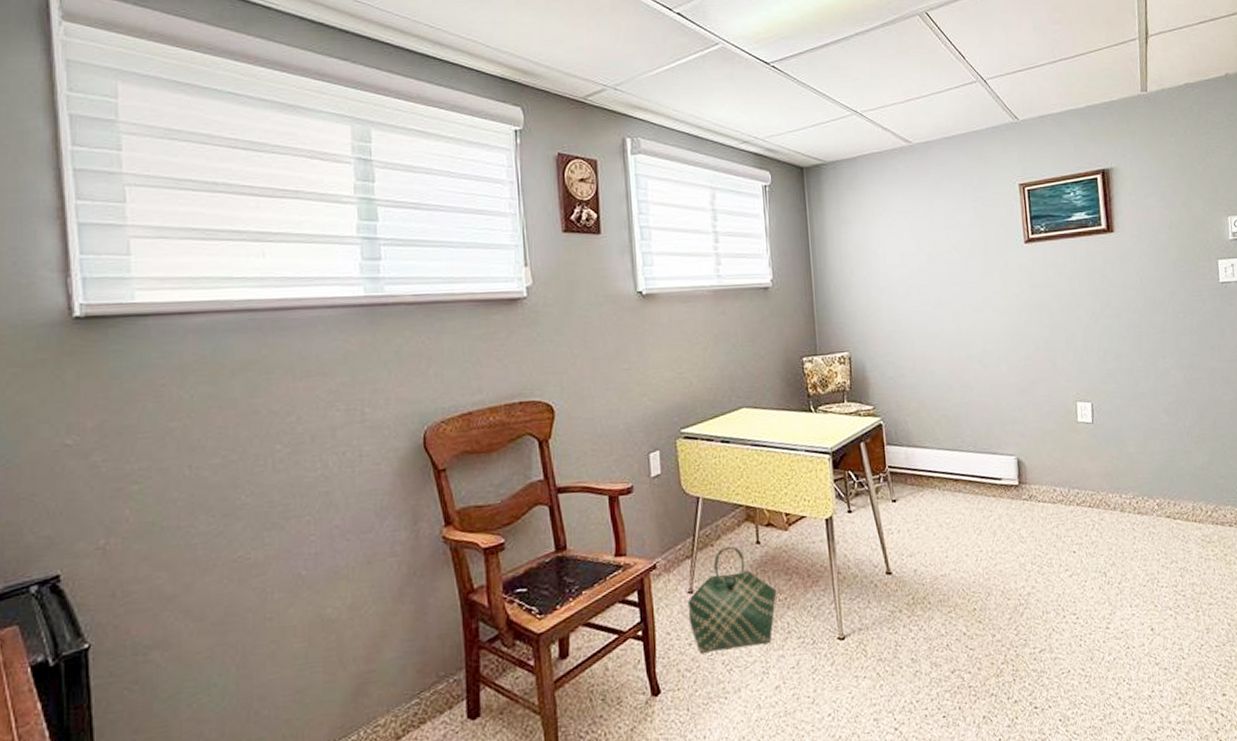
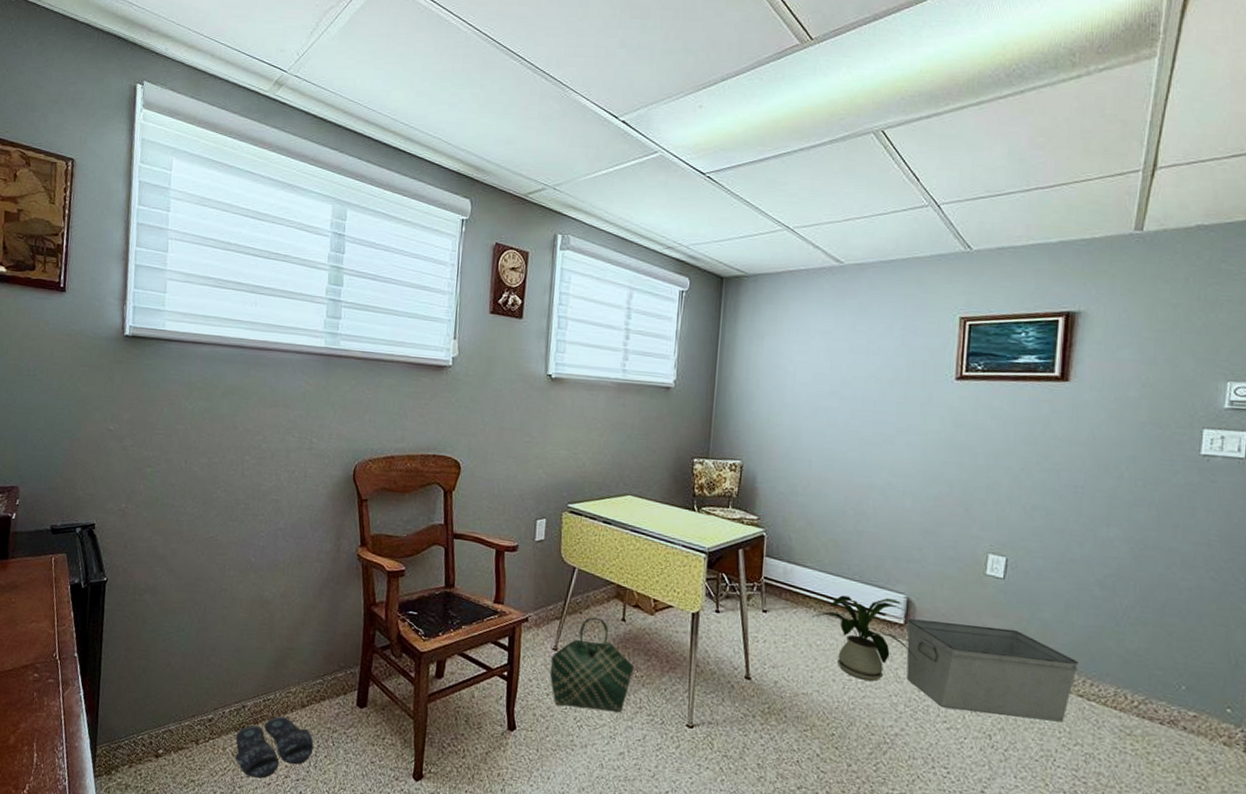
house plant: none [938,462,1034,548] -> present [812,595,917,681]
storage bin: none [1020,468,1163,557] -> present [906,618,1078,722]

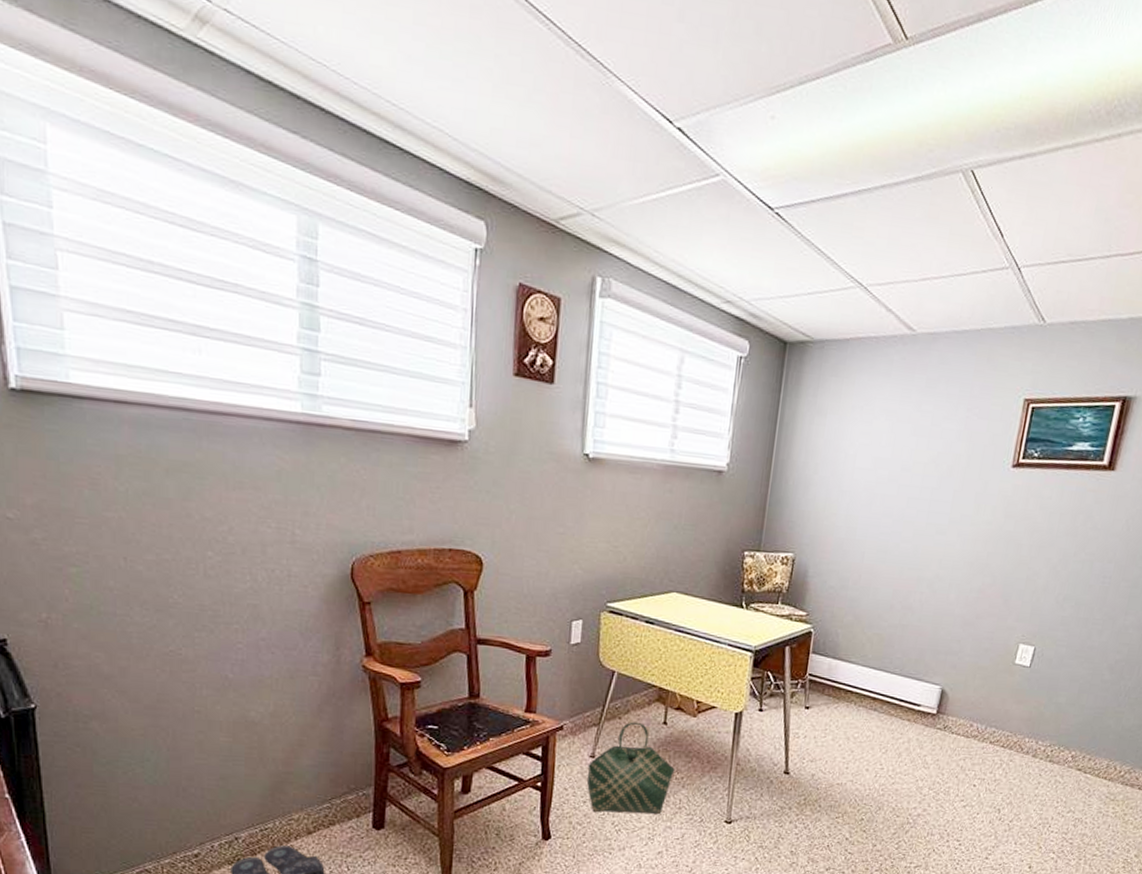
house plant: present [812,595,917,681] -> none [852,689,944,768]
storage bin: present [906,618,1078,722] -> none [933,708,1082,794]

